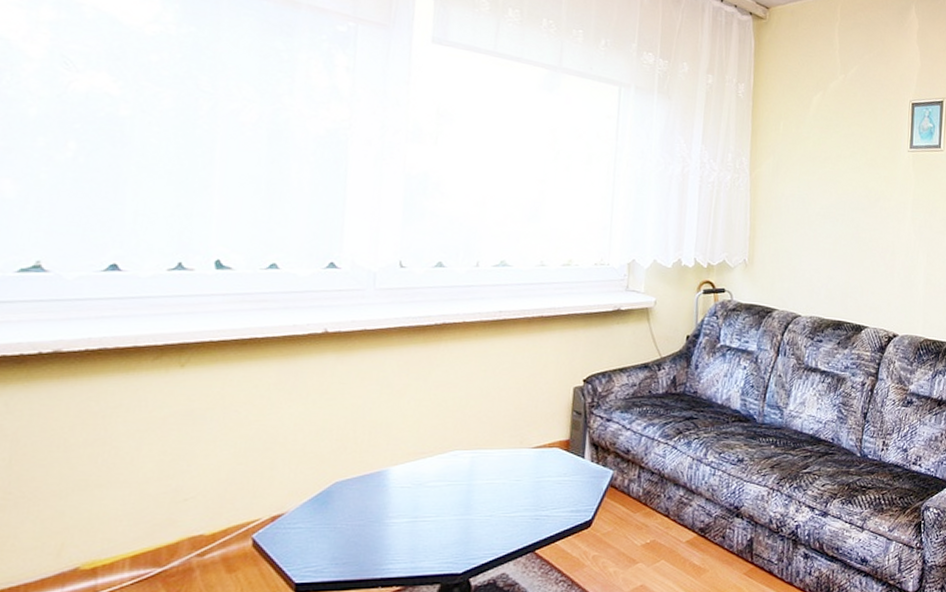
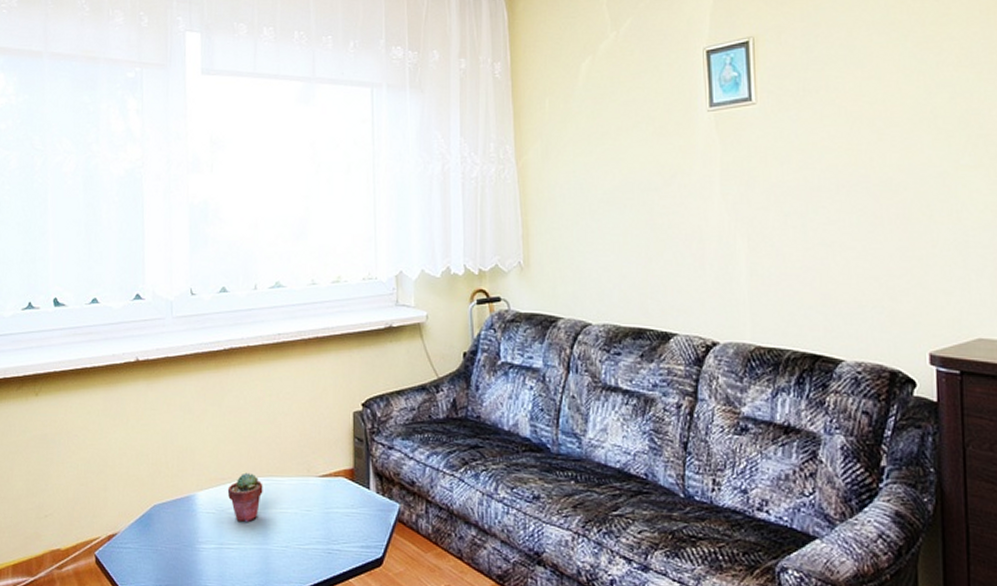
potted succulent: none [427,446,470,494] -> present [227,472,263,522]

